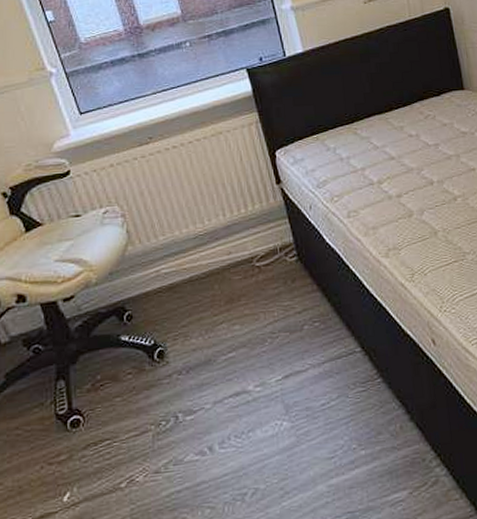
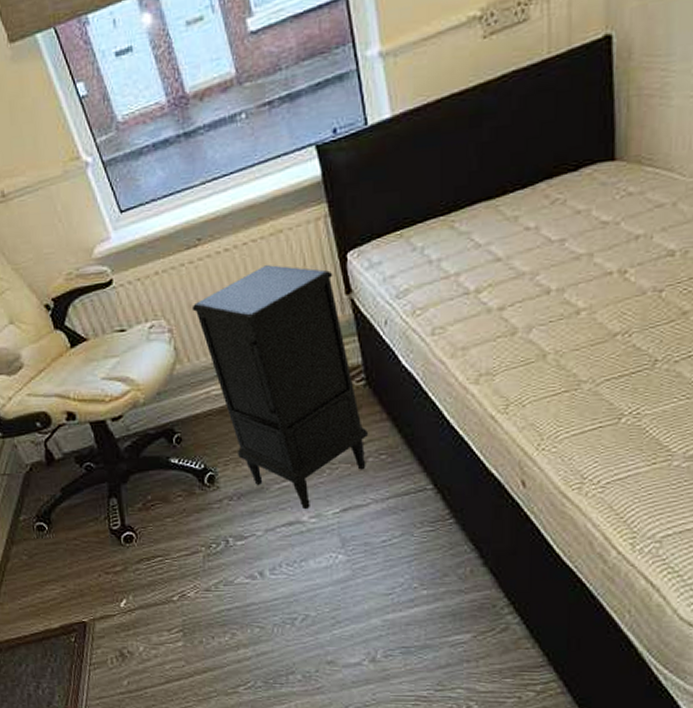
nightstand: none [143,160,303,378] -> present [191,265,369,509]

